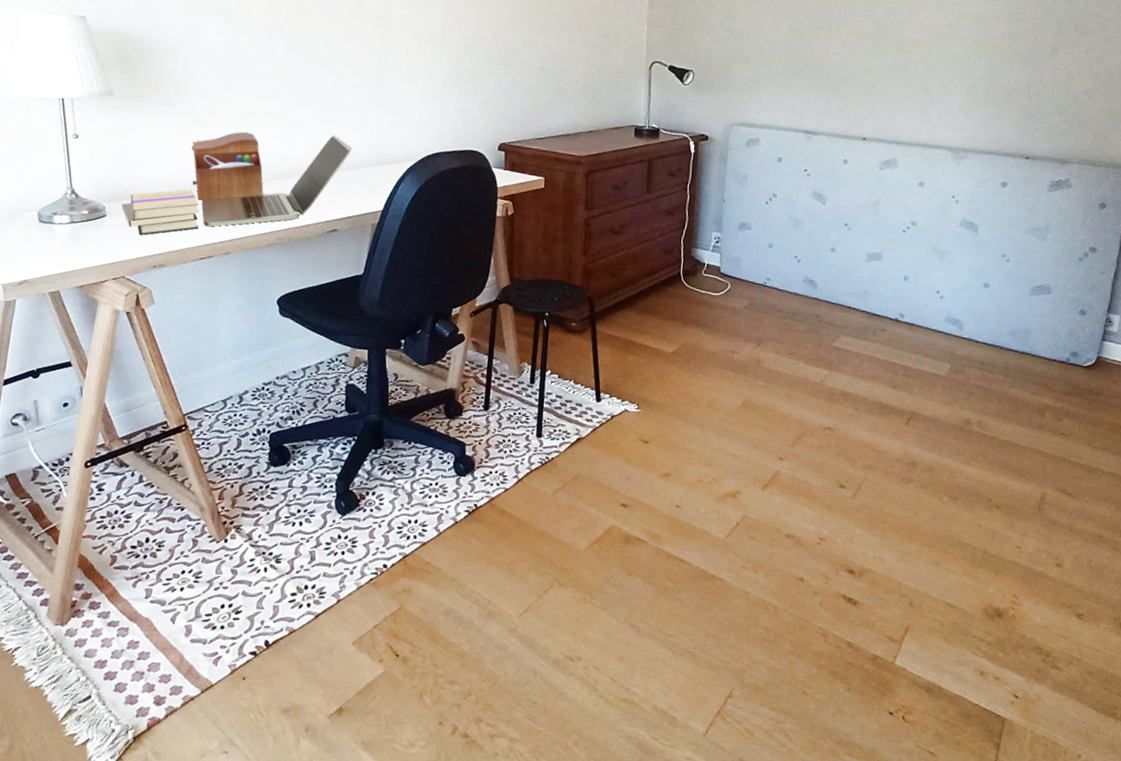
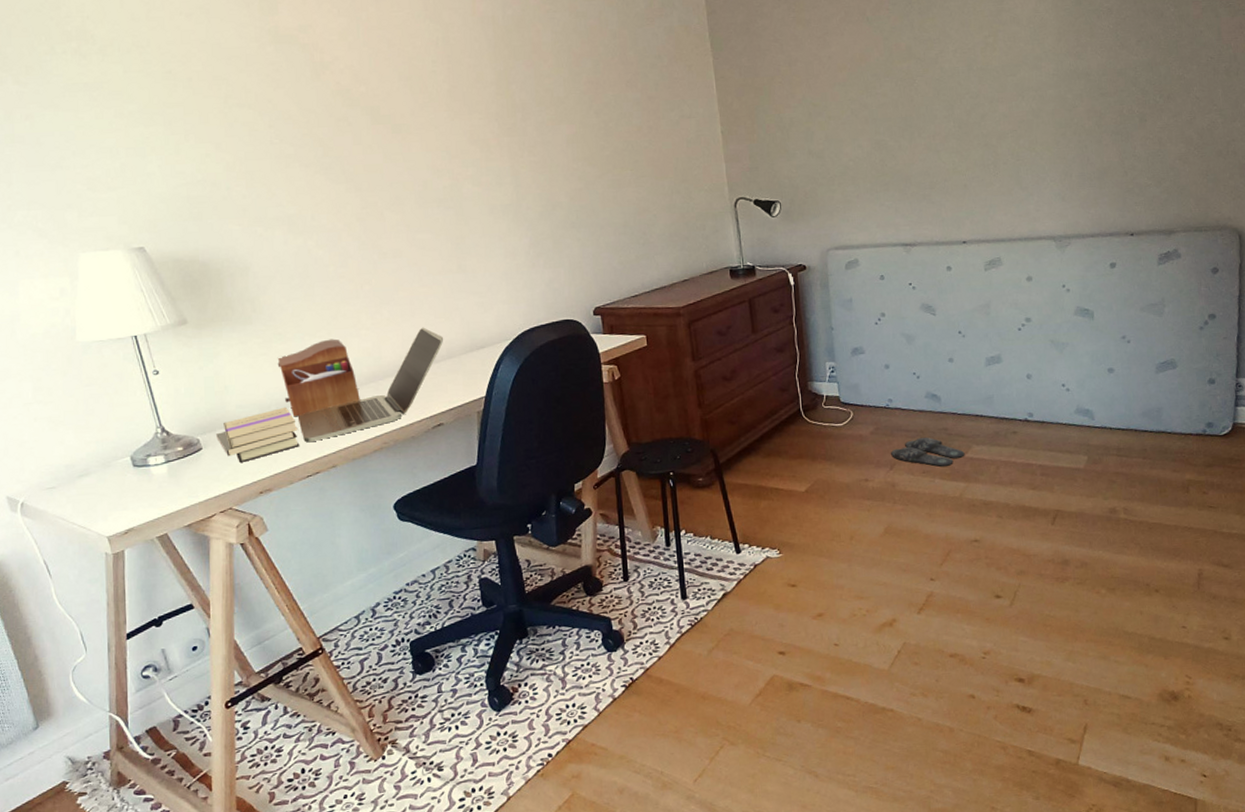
slippers: none [761,319,832,352] -> present [891,437,965,467]

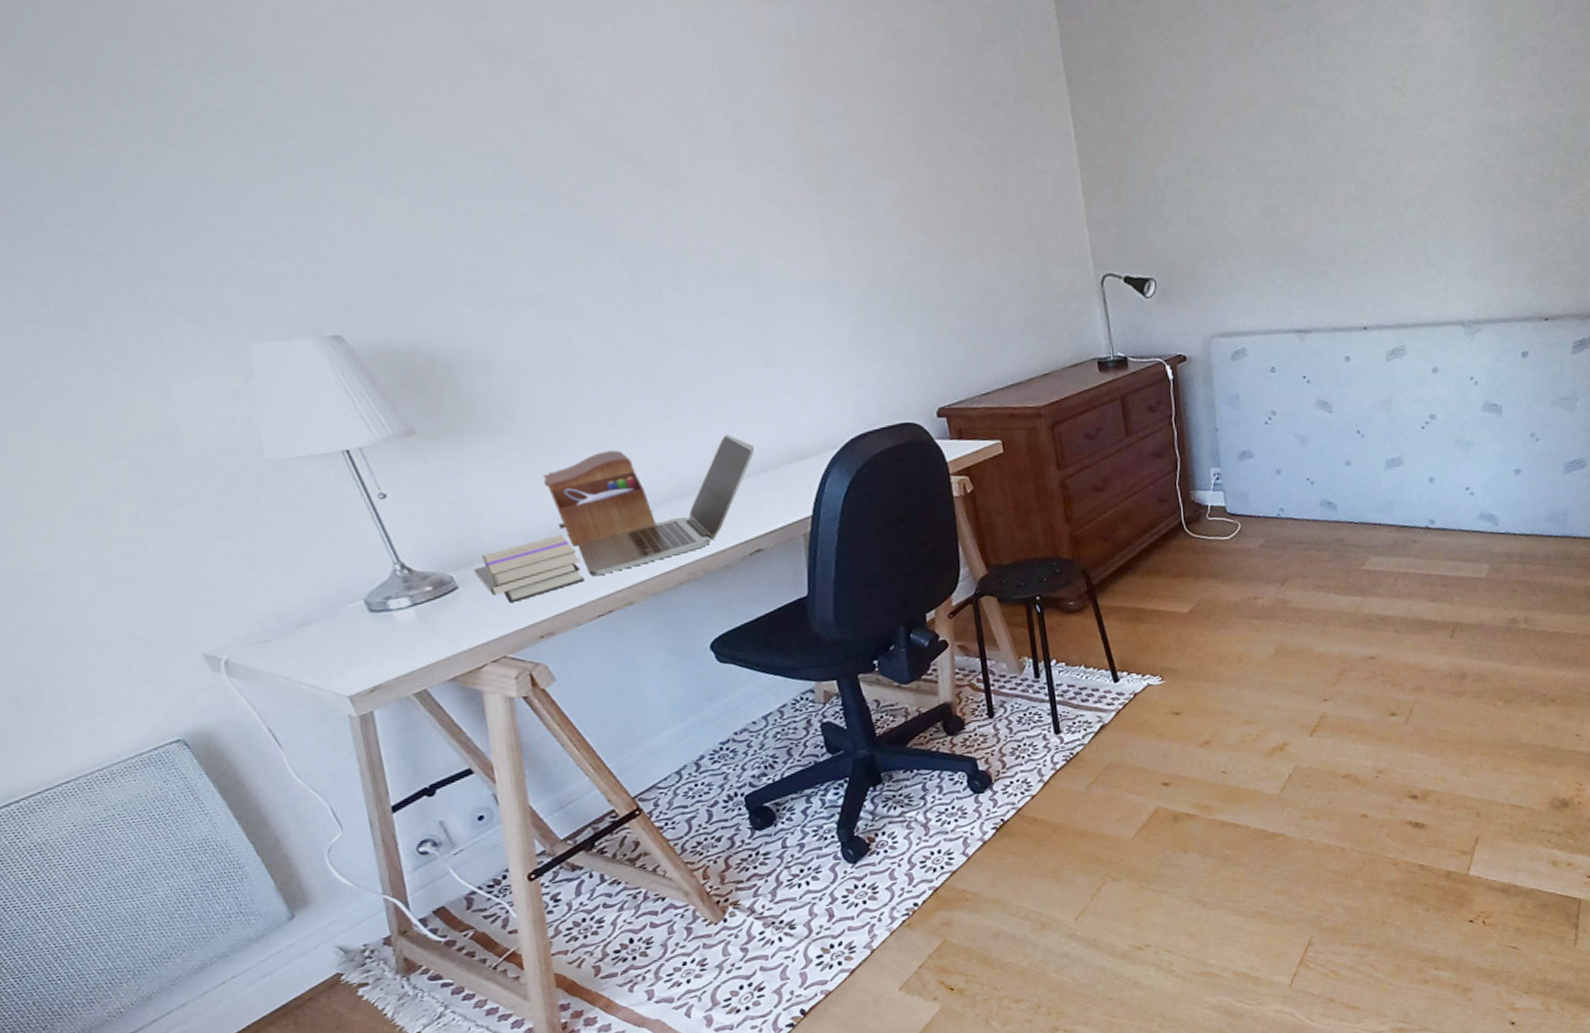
slippers: present [891,437,965,467] -> none [1282,549,1362,581]

